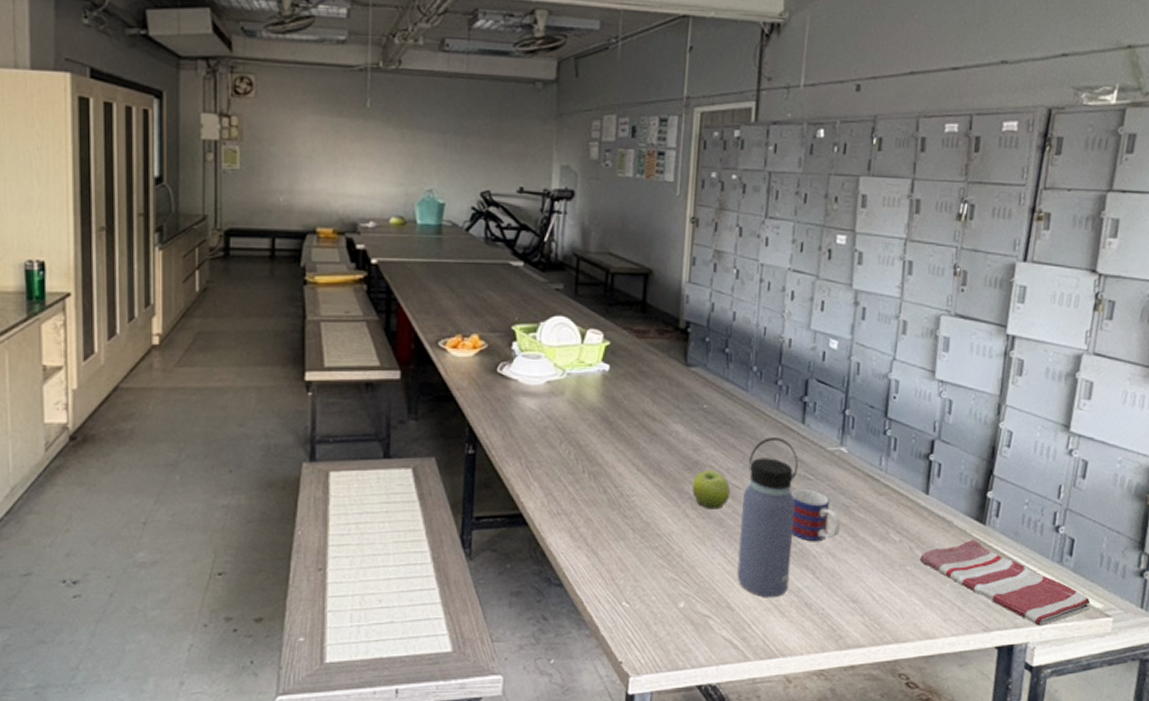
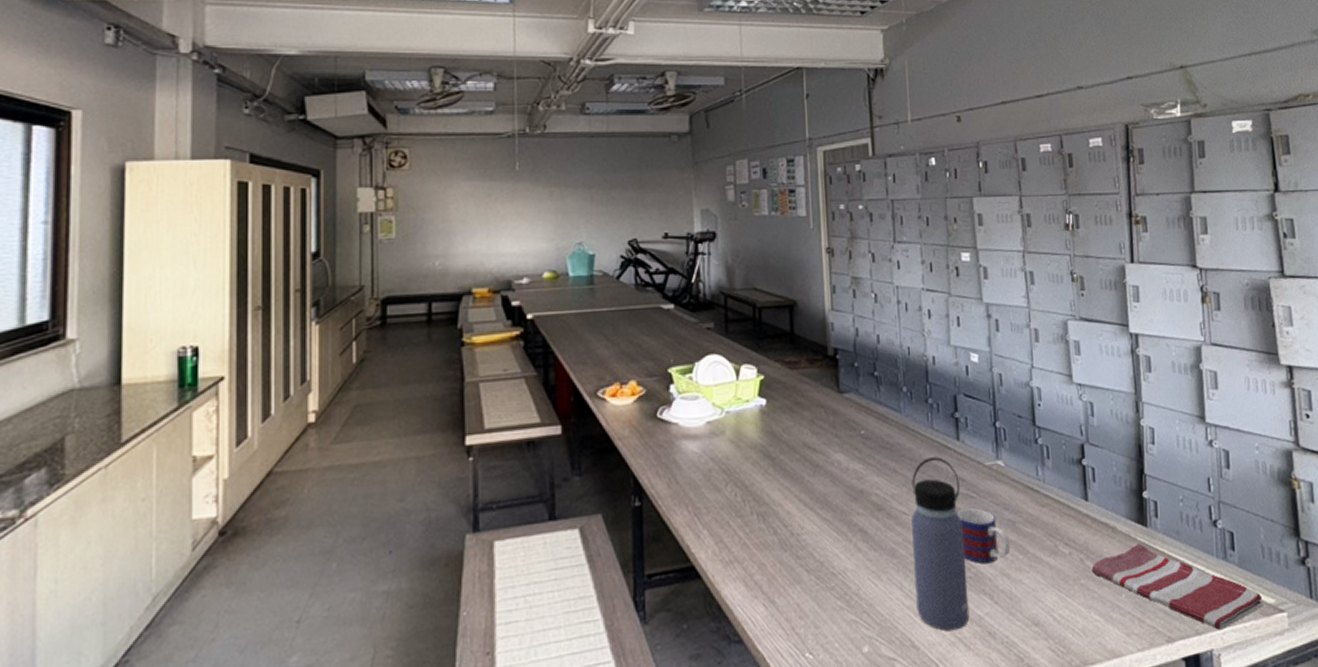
fruit: present [691,469,731,510] -> none [860,497,899,541]

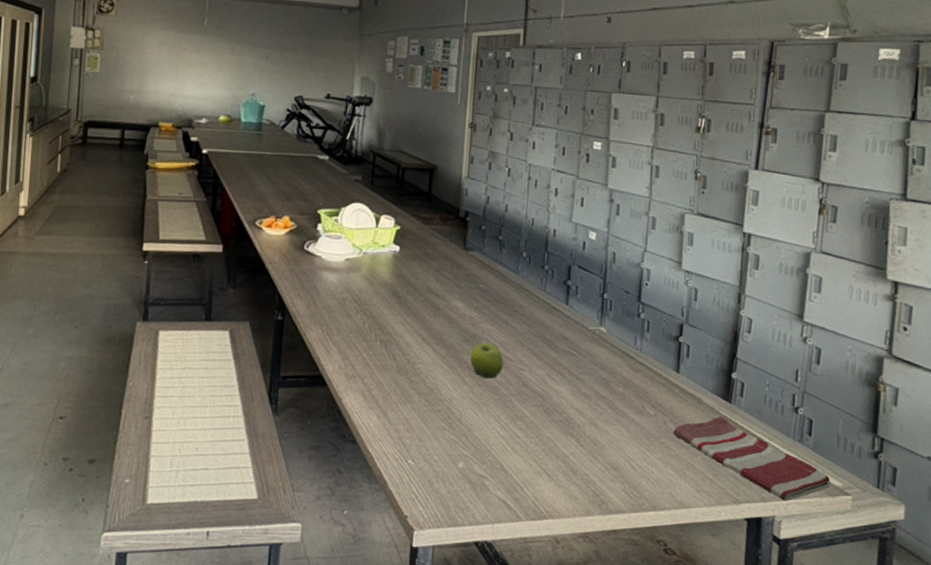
fruit: none [860,497,899,541] -> present [469,342,504,379]
water bottle: present [911,457,970,631] -> none [510,316,563,463]
mug: present [956,507,1011,564] -> none [556,362,602,412]

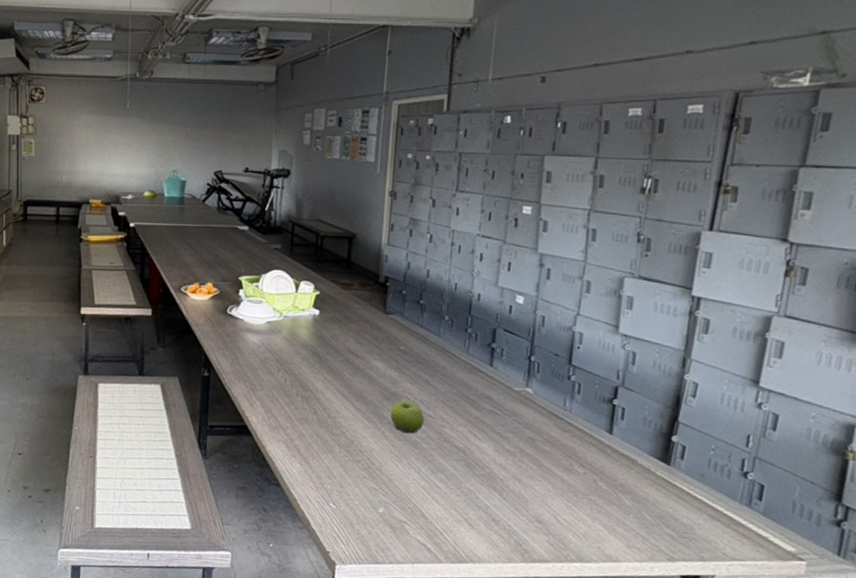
dish towel: present [673,417,831,502] -> none [603,478,782,562]

